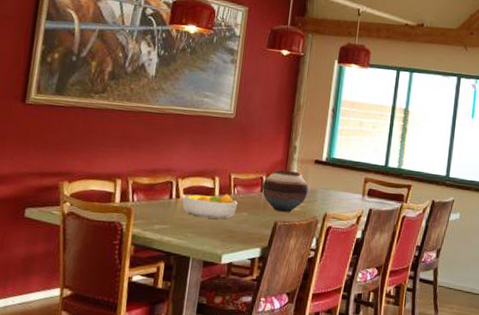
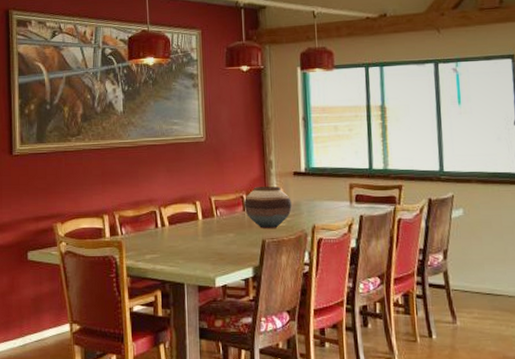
fruit bowl: present [182,194,238,219] -> none [167,217,223,243]

